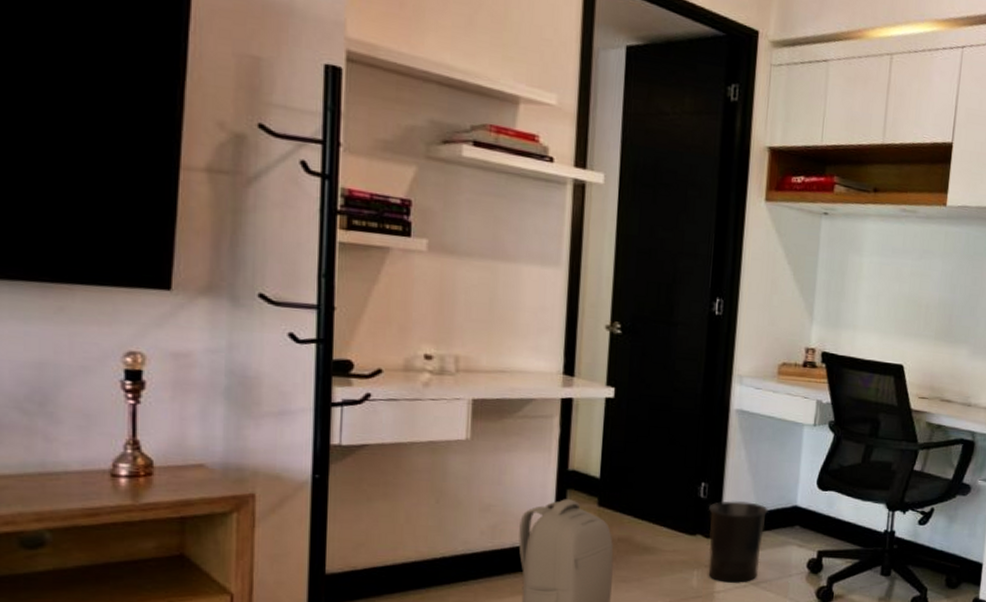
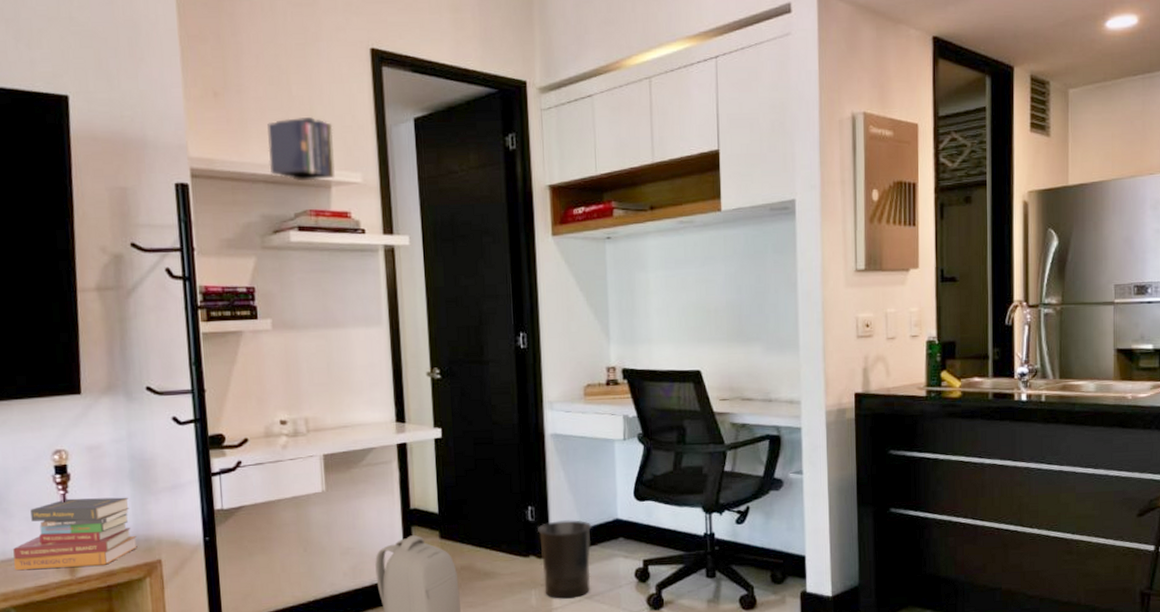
books: none [56,410,226,493] -> present [13,497,138,571]
books: none [446,16,530,95] -> present [267,117,335,182]

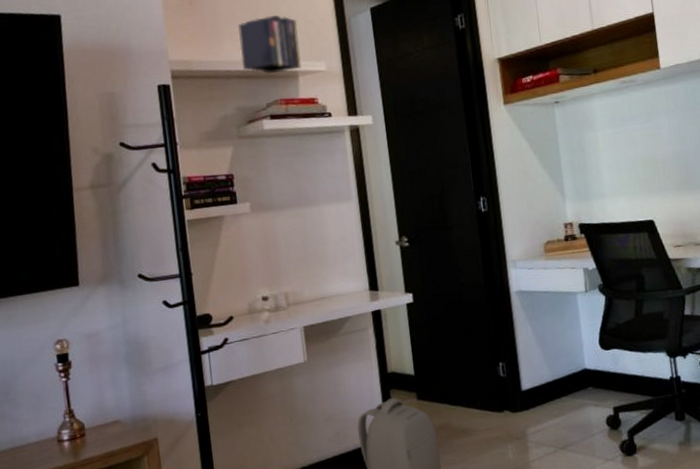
books: present [13,497,138,571] -> none [21,380,135,458]
waste bin: present [538,520,592,599] -> none [510,372,564,451]

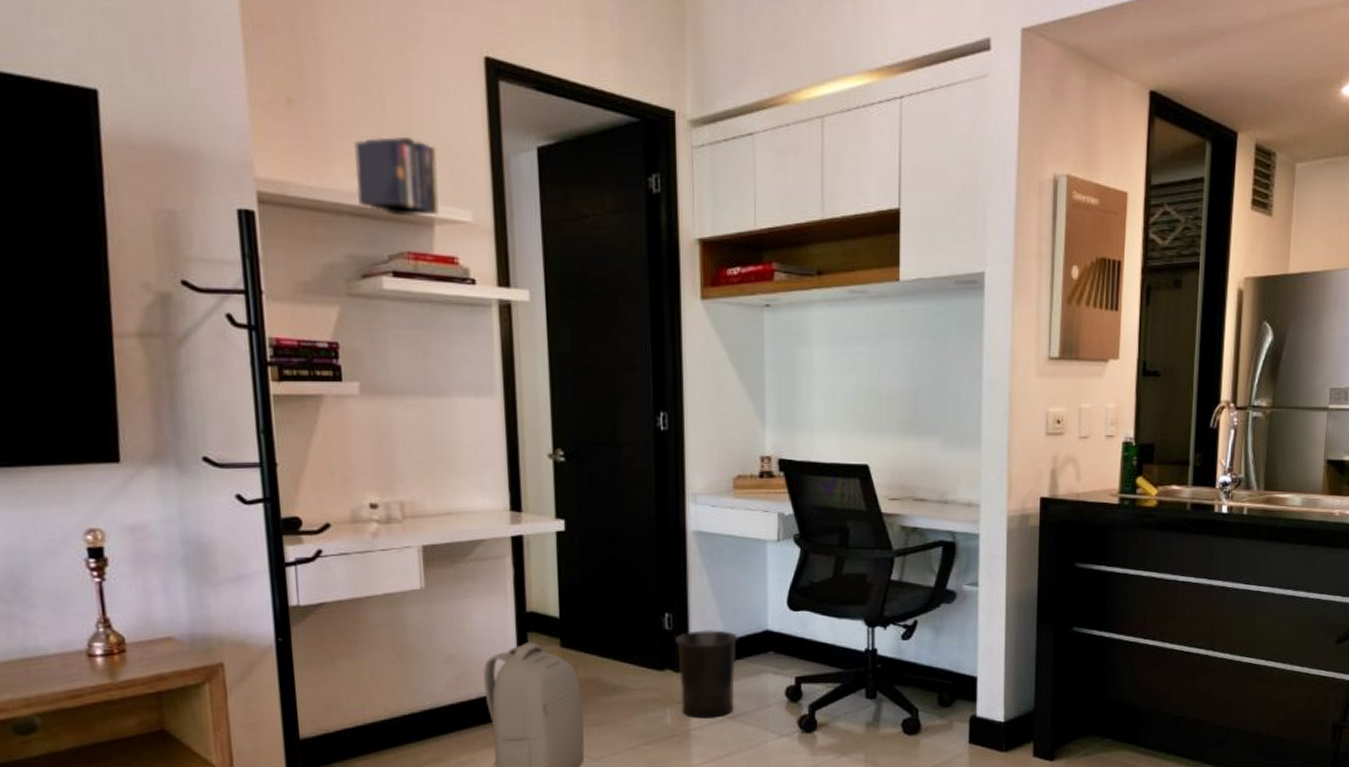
waste bin: none [510,372,564,451] -> present [675,630,738,718]

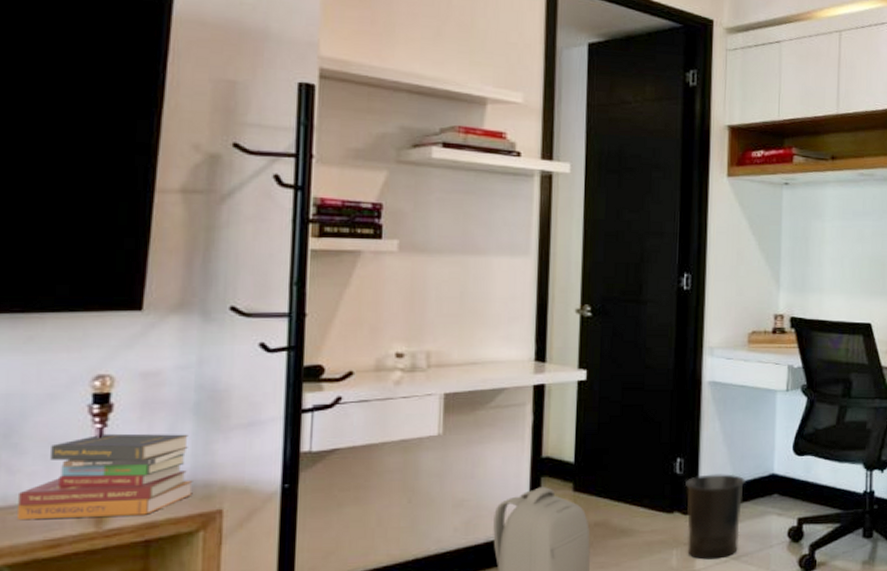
books: none [36,587,194,672] -> present [18,433,193,521]
books: present [355,137,439,217] -> none [415,27,496,96]

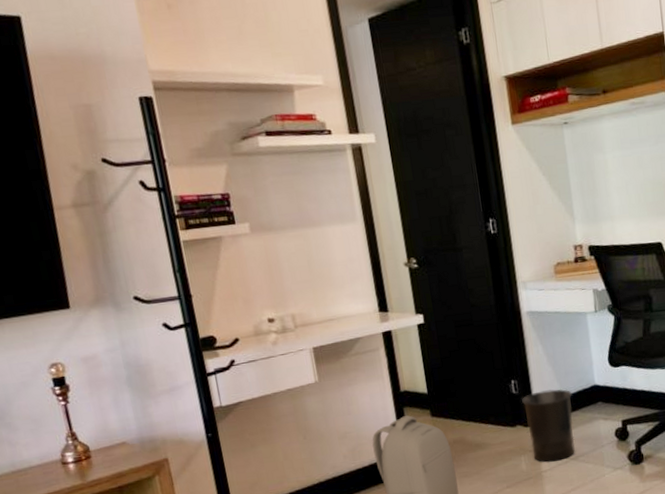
books: present [18,433,193,521] -> none [22,402,143,481]

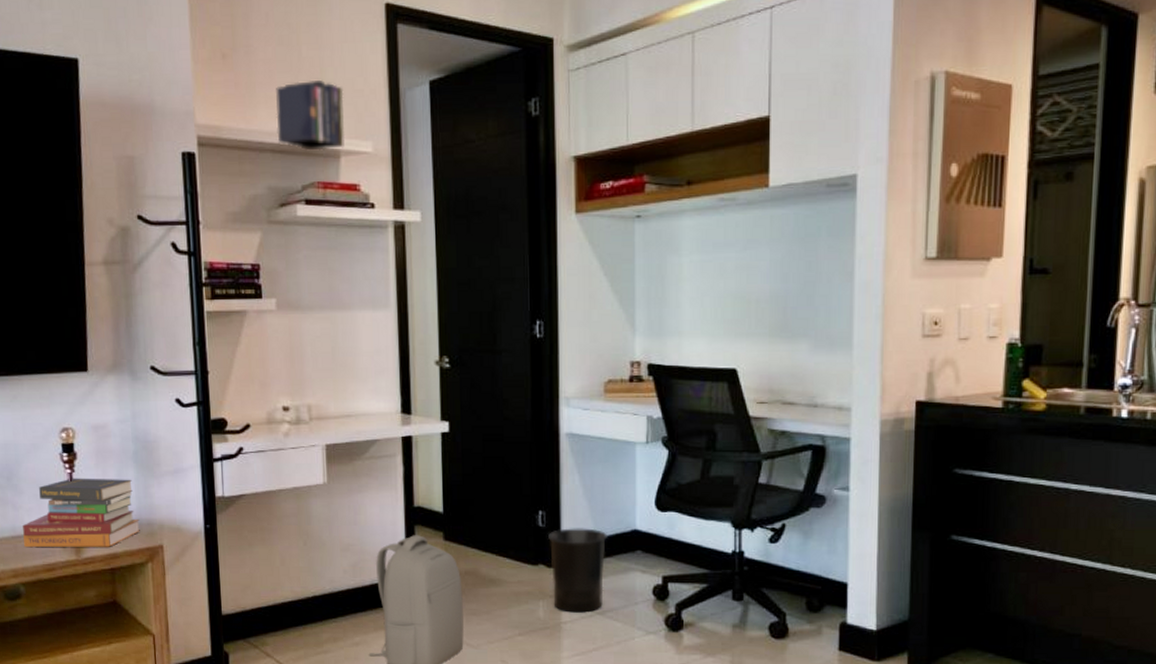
books: none [22,402,143,481] -> present [23,478,140,548]
books: none [224,24,296,88] -> present [276,80,344,151]

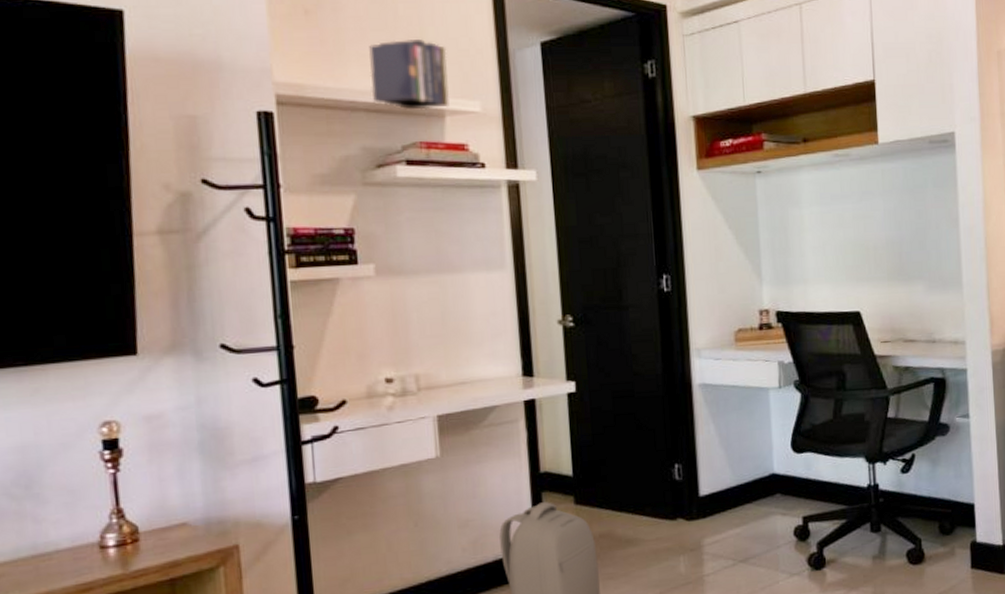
books: present [23,478,140,548] -> none [47,473,209,568]
waste bin: present [548,528,607,613] -> none [686,476,746,564]

